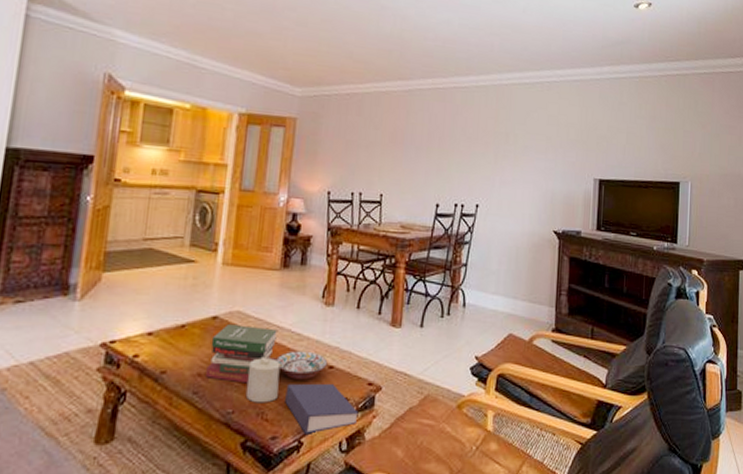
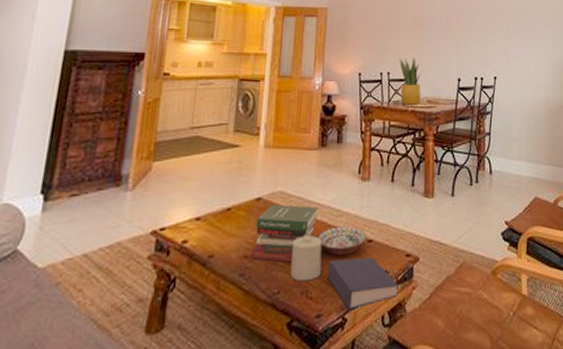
planter: none [371,177,397,230] -> present [399,57,422,105]

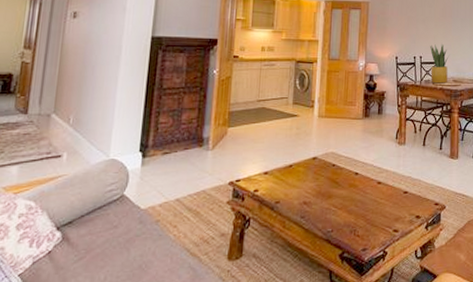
books: present [251,204,318,263] -> none [310,162,363,208]
candle: present [290,234,322,282] -> none [341,186,367,223]
decorative bowl: present [318,226,367,257] -> none [363,181,403,204]
book: present [328,257,399,310] -> none [371,205,429,246]

